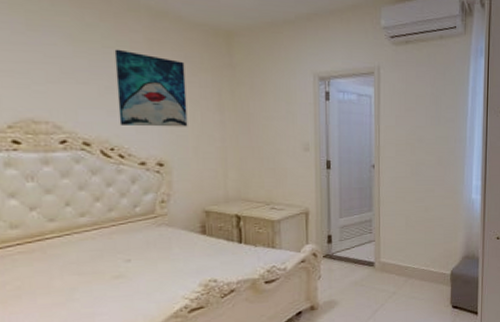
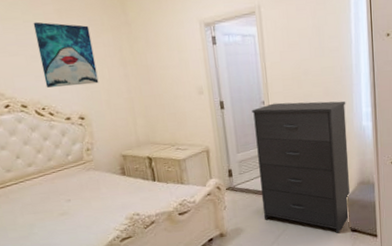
dresser: none [360,168,457,310] -> present [252,101,350,234]

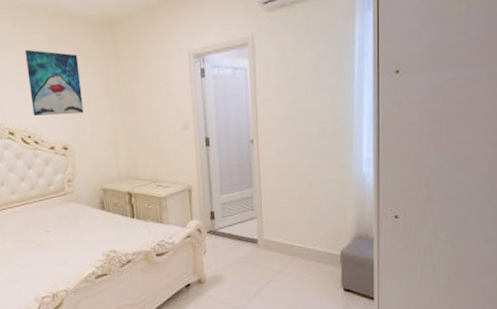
dresser: present [252,101,350,234] -> none [239,142,345,292]

